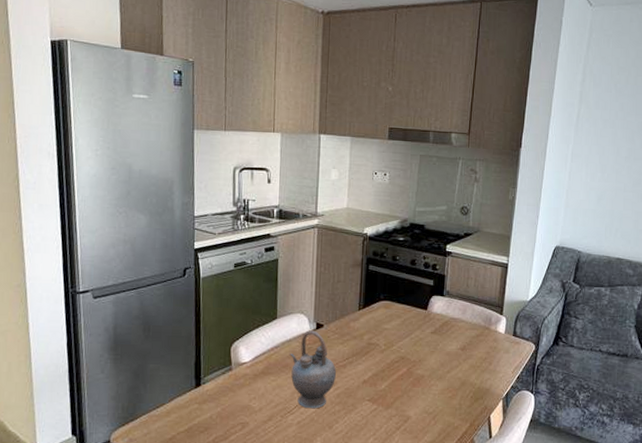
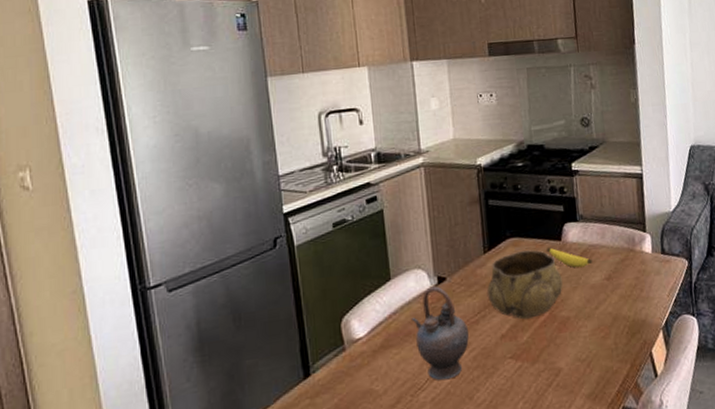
decorative bowl: none [356,312,423,371] -> present [487,250,563,320]
banana: none [413,314,452,336] -> present [546,247,593,268]

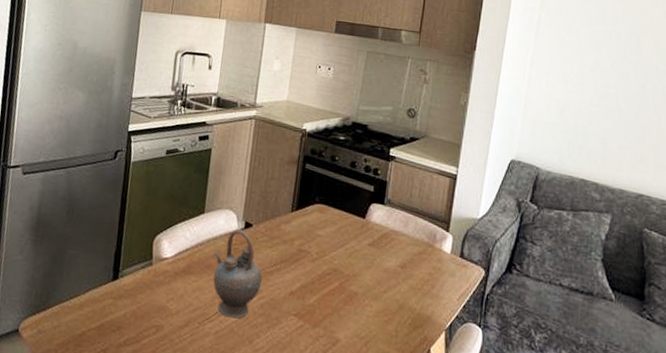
decorative bowl: present [487,250,563,320] -> none [285,217,359,284]
banana: present [546,247,593,268] -> none [349,222,391,250]

